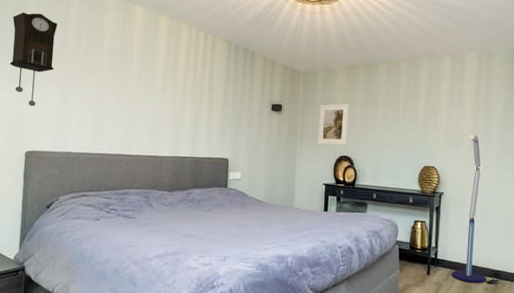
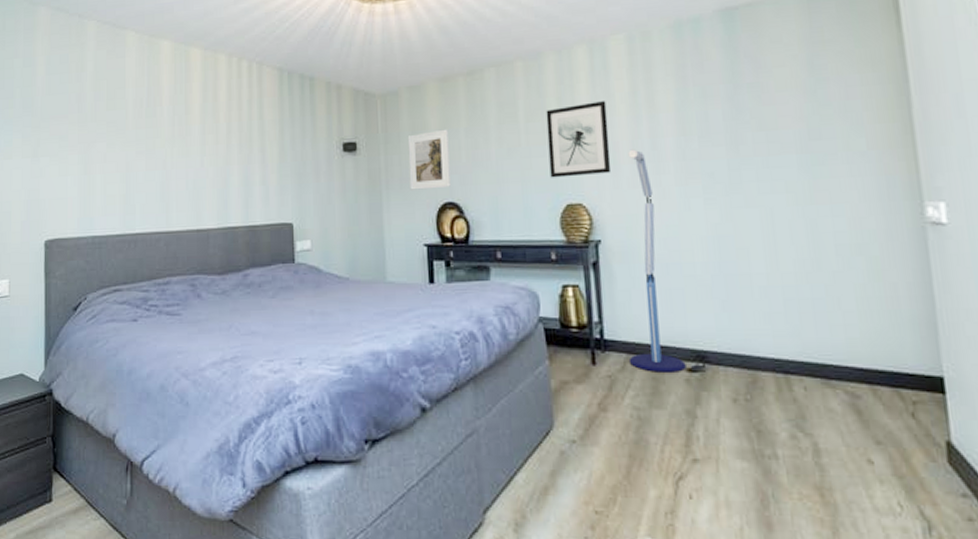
pendulum clock: present [9,12,58,106] -> none [21,67,72,183]
wall art: none [416,97,459,148] -> present [546,101,612,178]

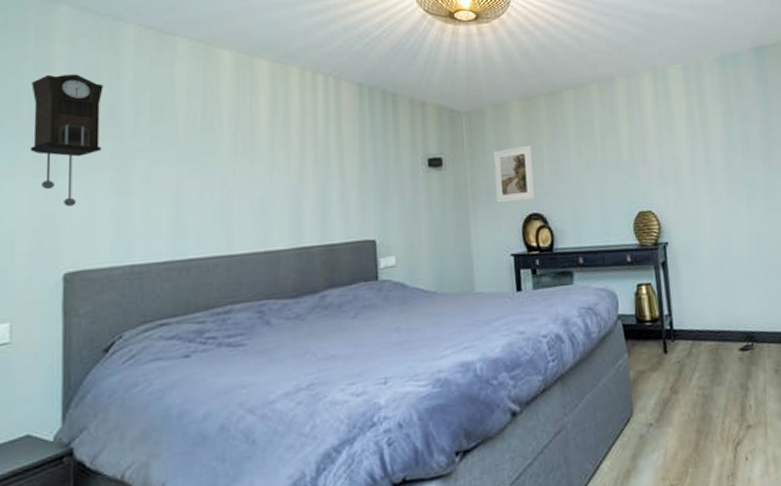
pendulum clock: none [21,67,72,183] -> present [30,74,103,207]
wall art: present [546,101,612,178] -> none [618,121,675,189]
floor lamp: present [628,149,686,372] -> none [687,162,739,355]

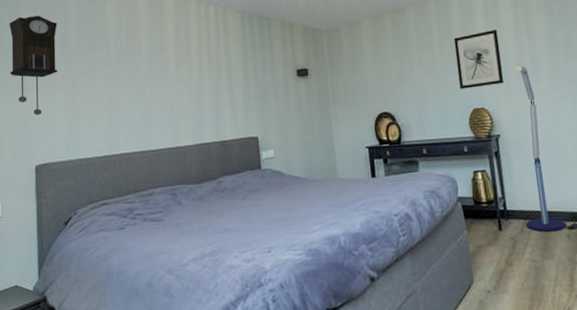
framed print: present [493,145,535,203] -> none [348,55,384,105]
wall art: none [618,121,675,189] -> present [454,30,504,90]
floor lamp: none [687,162,739,355] -> present [515,65,567,232]

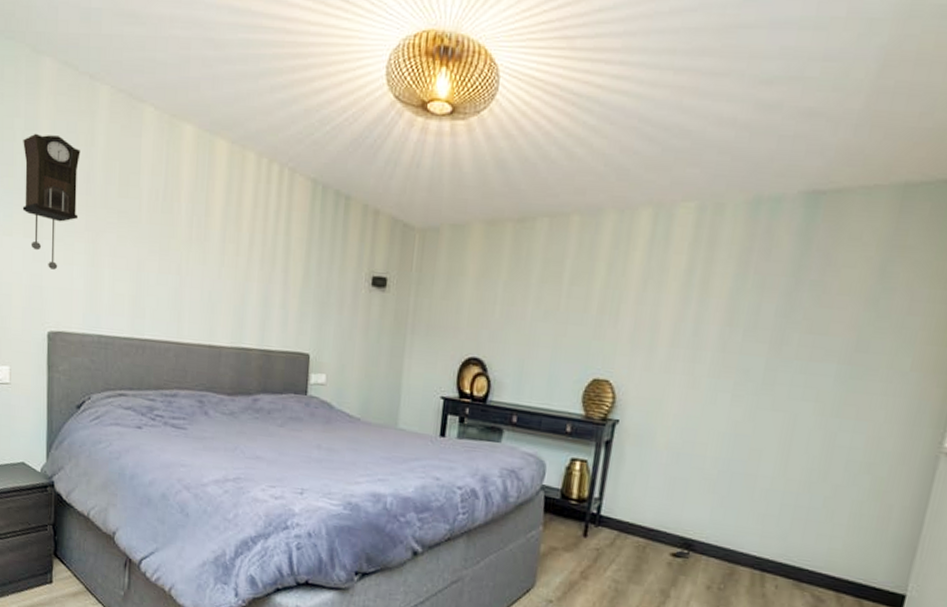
wall art: present [454,30,504,90] -> none [583,274,659,354]
floor lamp: present [515,65,567,232] -> none [618,332,685,555]

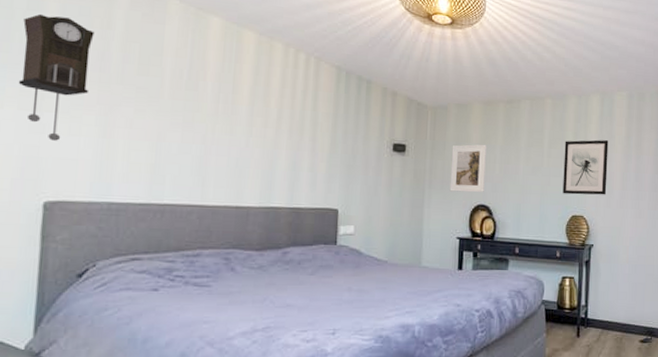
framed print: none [436,278,486,343] -> present [449,144,486,193]
wall art: none [583,274,659,354] -> present [562,140,609,195]

